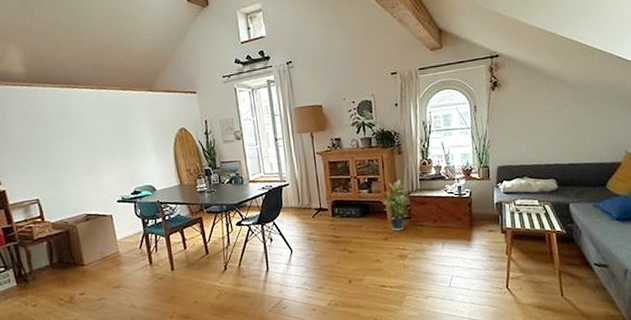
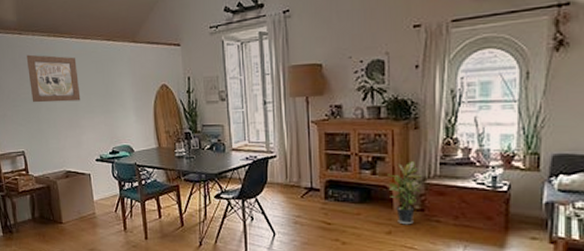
wall art: none [37,105,99,151] -> present [26,54,81,103]

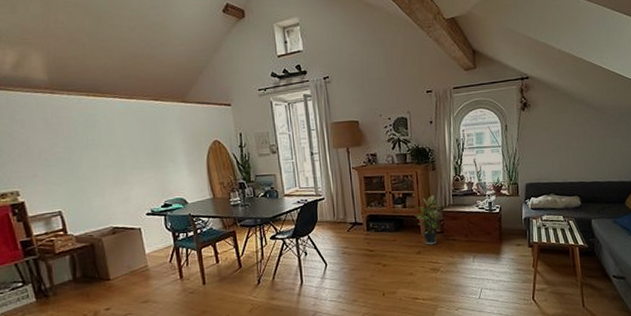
wall art: present [26,54,81,103] -> none [61,113,127,162]

